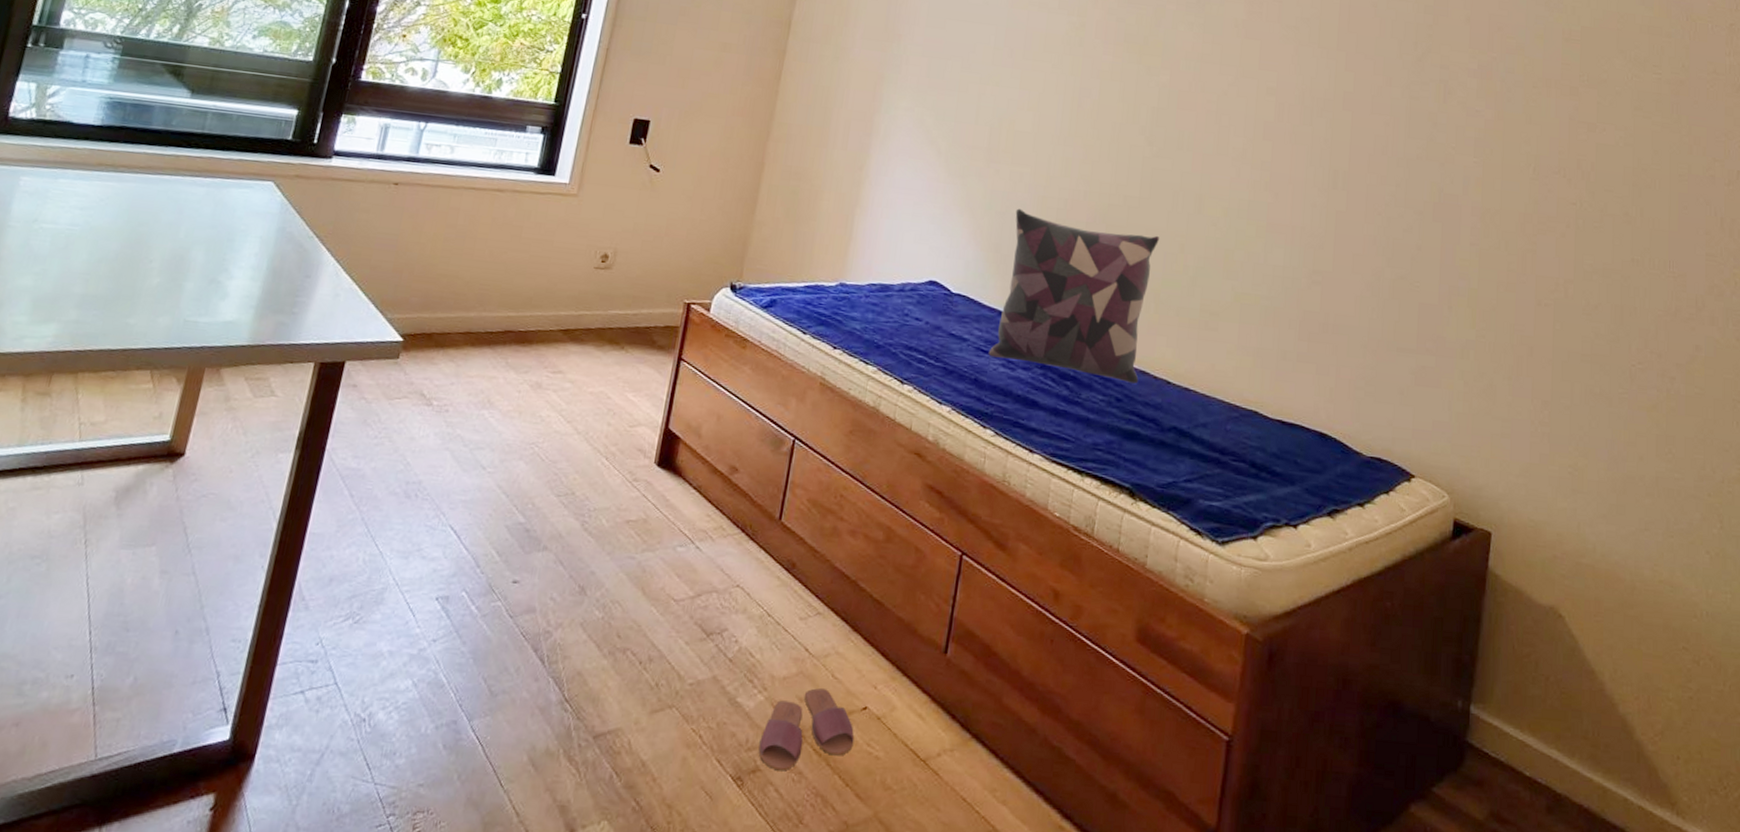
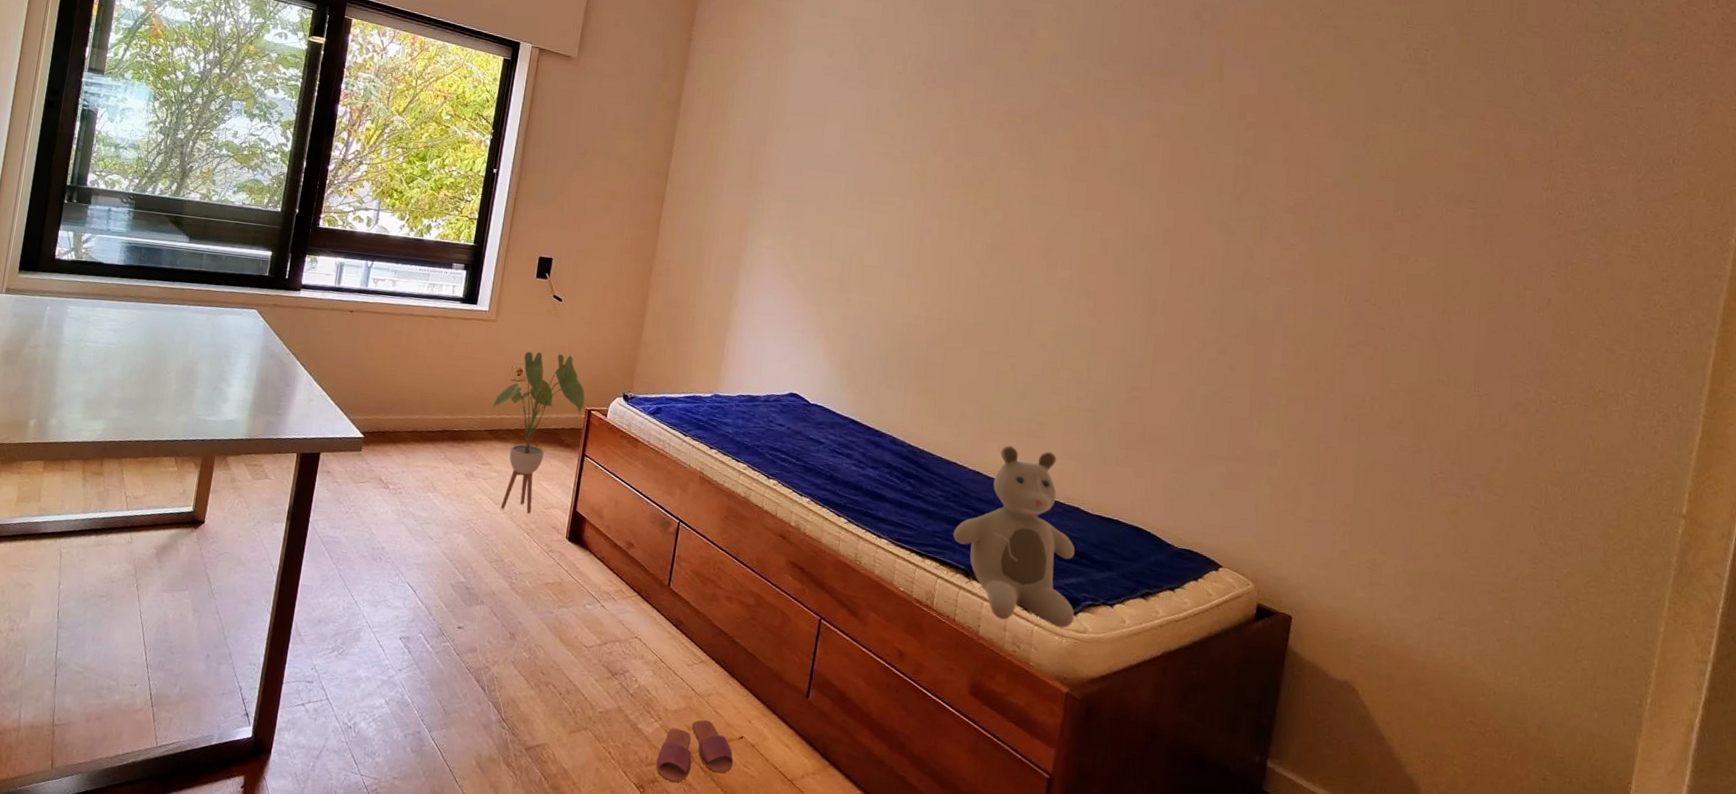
house plant: none [567,232,684,433] -> present [491,351,585,513]
pillow: present [988,208,1160,384] -> none [841,332,993,482]
teddy bear: none [1116,339,1255,556] -> present [953,445,1075,628]

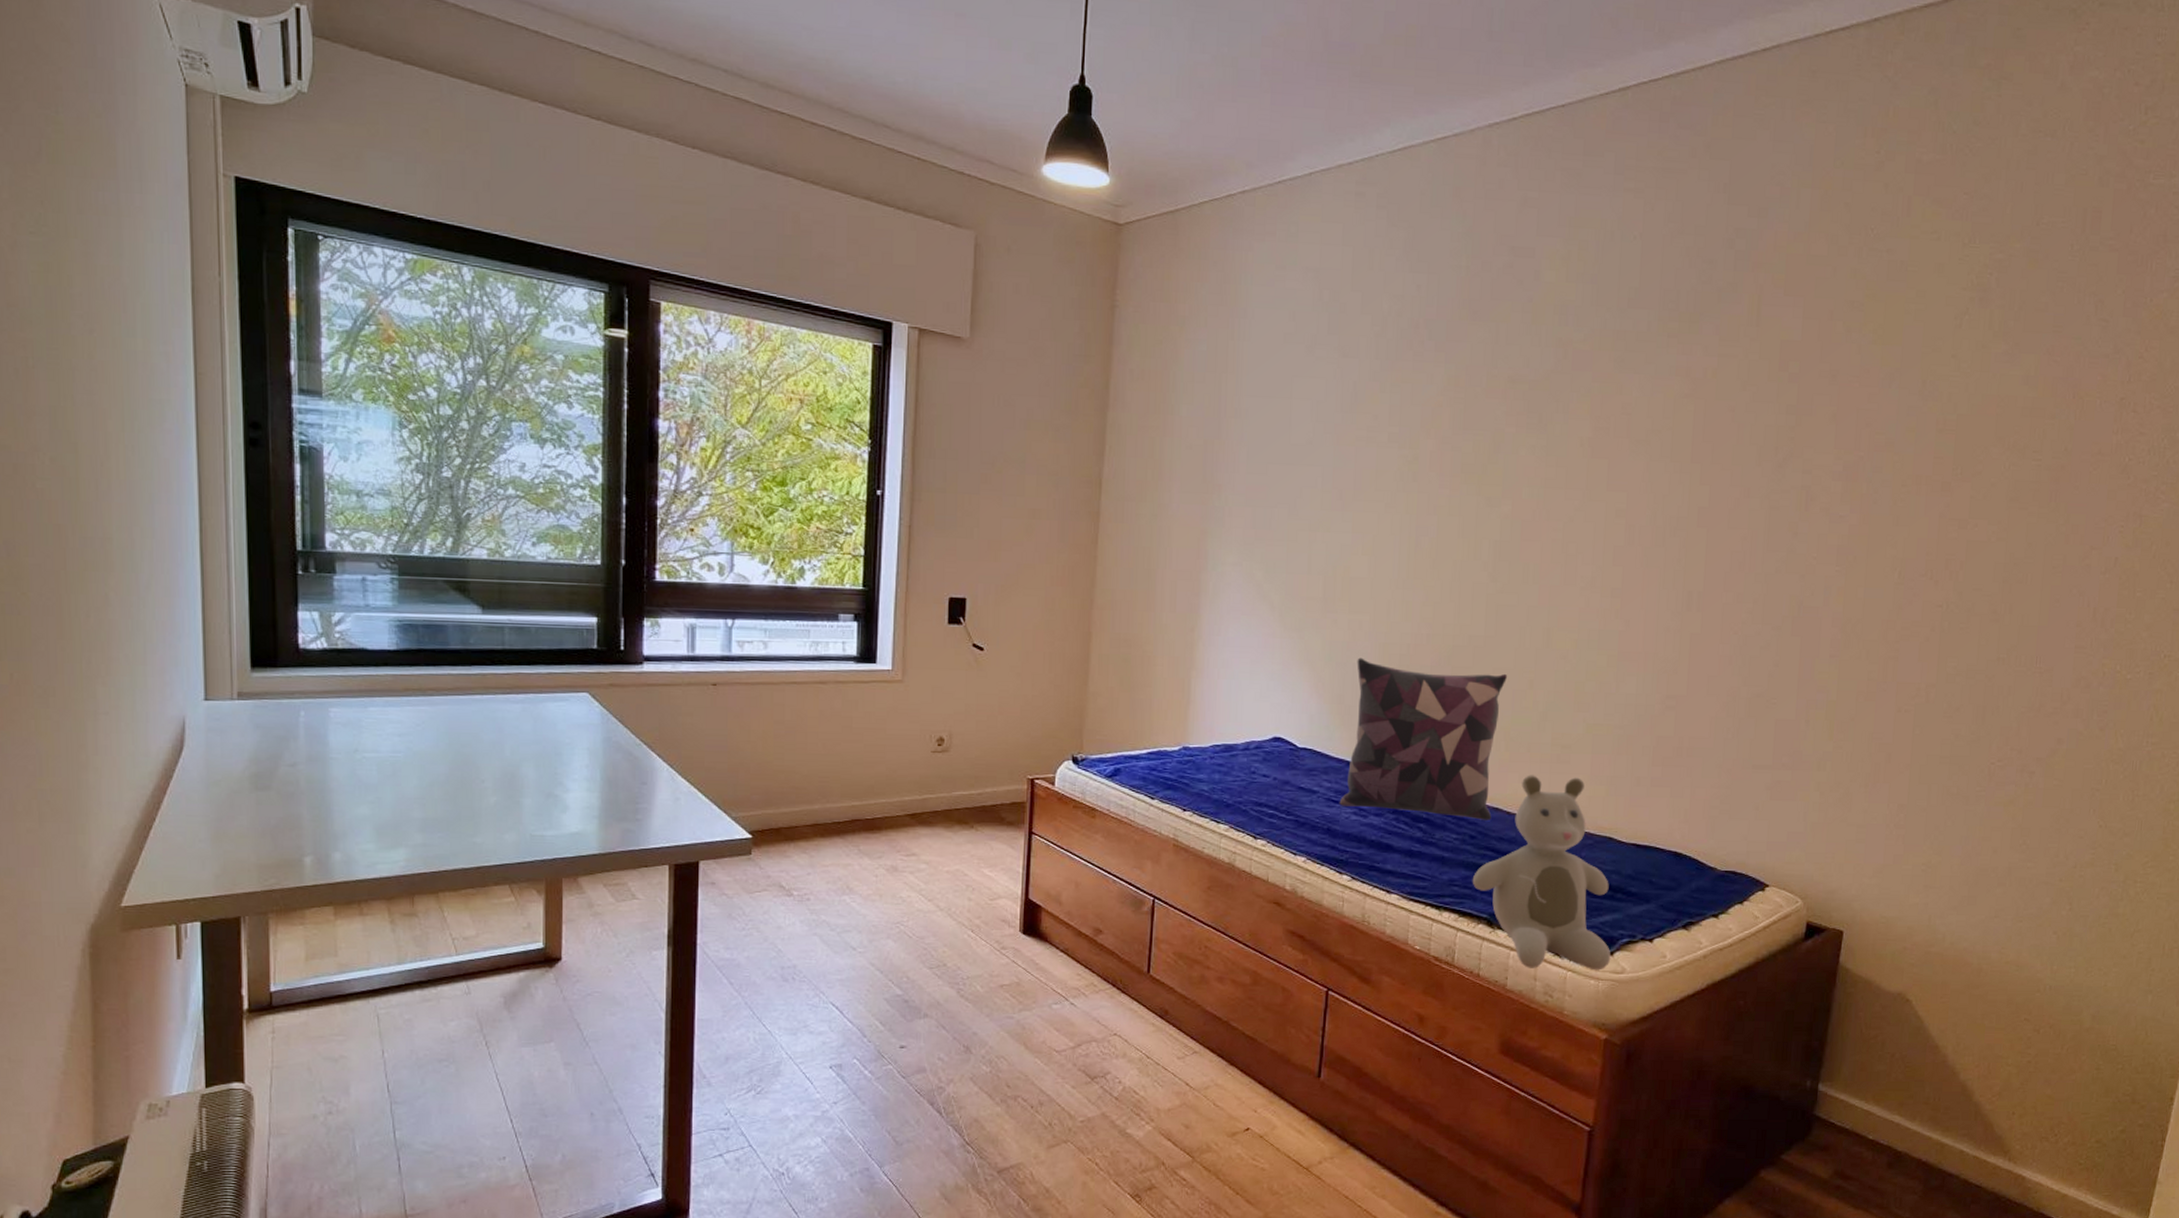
house plant: present [491,351,585,513] -> none [909,714,1026,907]
slippers: present [656,720,733,783] -> none [1152,1116,1240,1187]
pillow: none [841,332,993,482] -> present [1339,657,1508,820]

